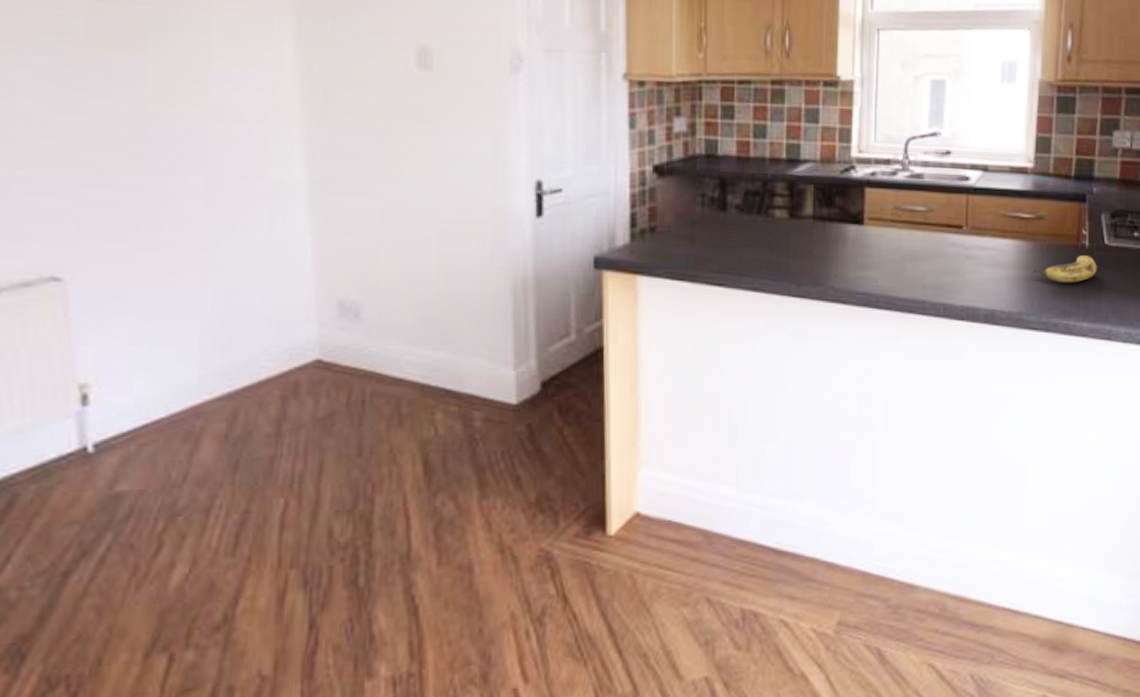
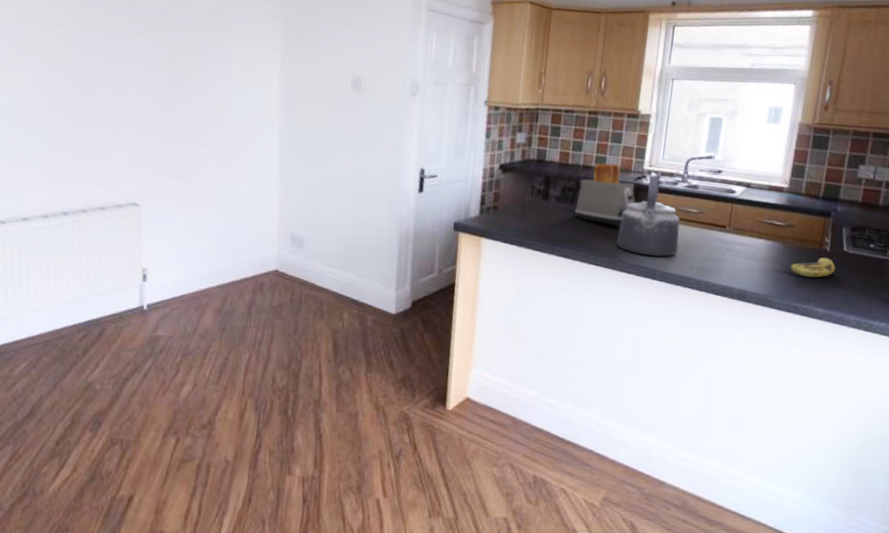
toaster: none [764,152,844,239] -> present [574,162,635,226]
kettle: none [825,160,905,276] -> present [617,172,680,257]

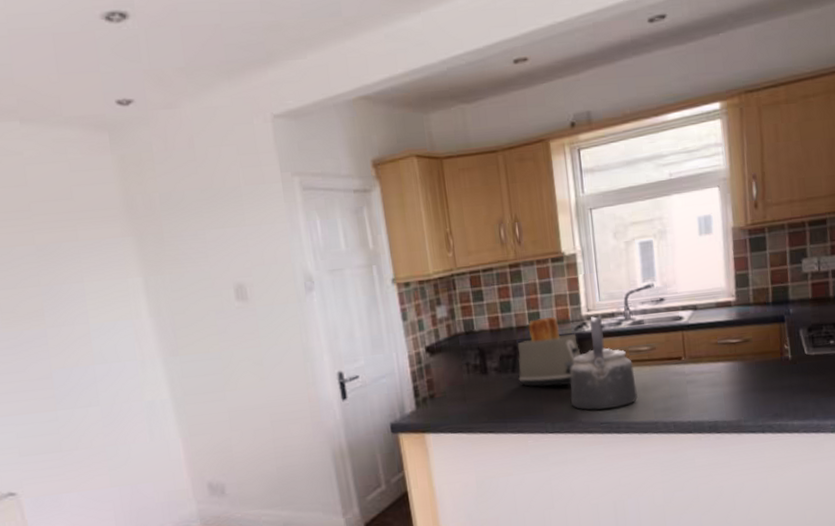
fruit: present [779,257,836,278] -> none [744,366,801,392]

